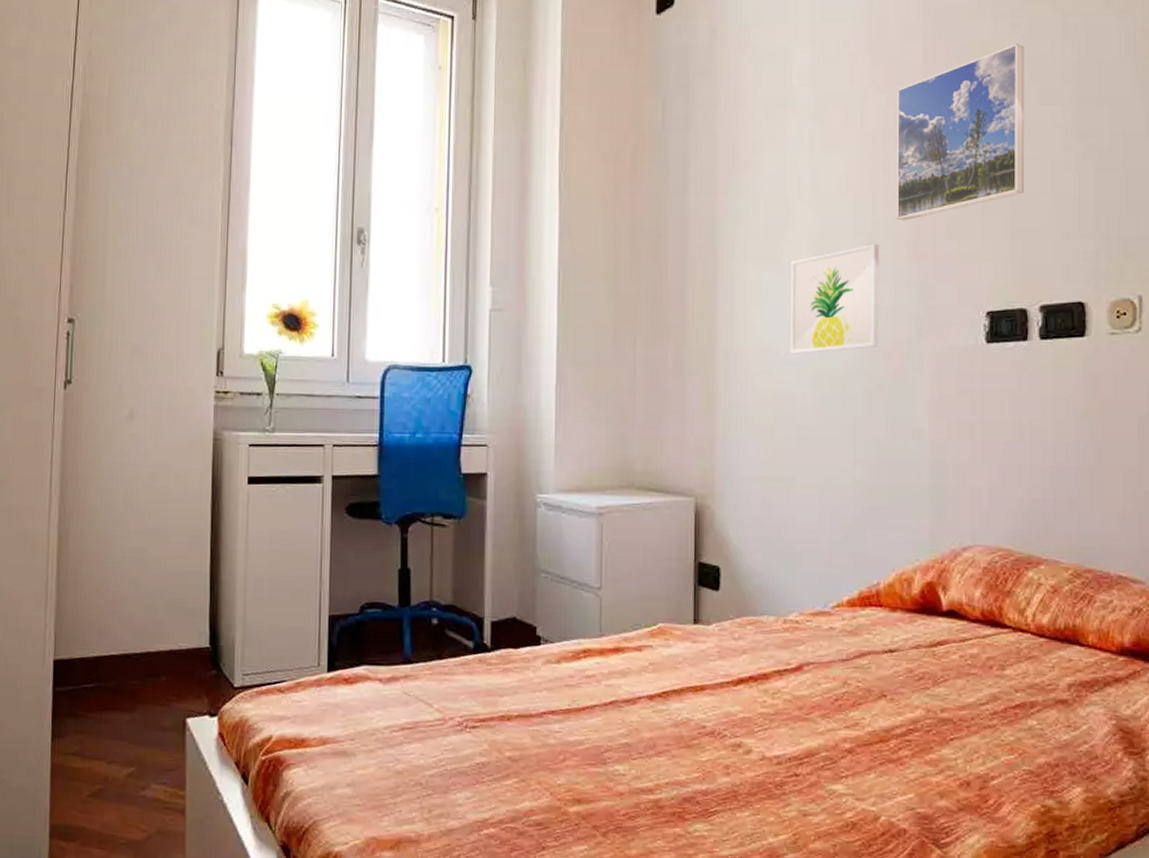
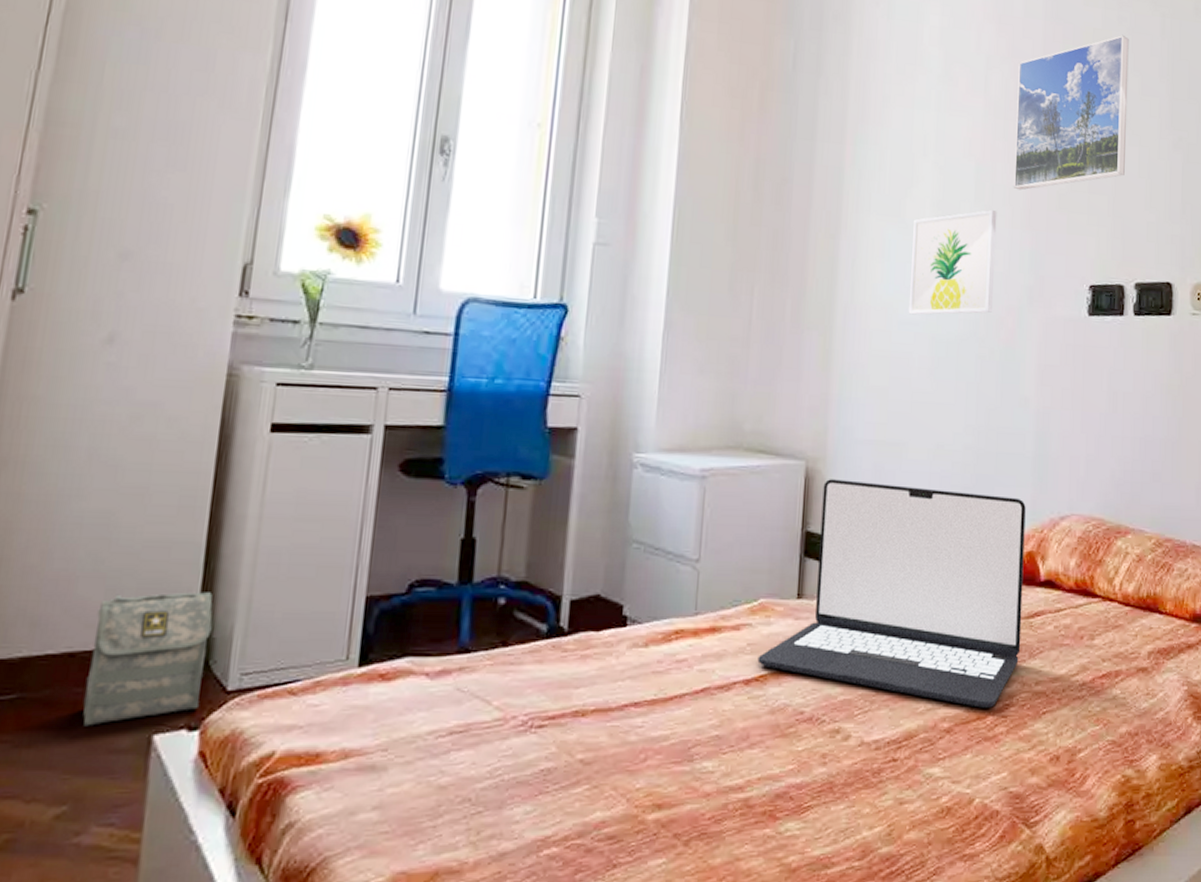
bag: none [138,610,220,710] -> present [83,592,213,726]
laptop: none [659,514,923,732] -> present [757,479,1026,708]

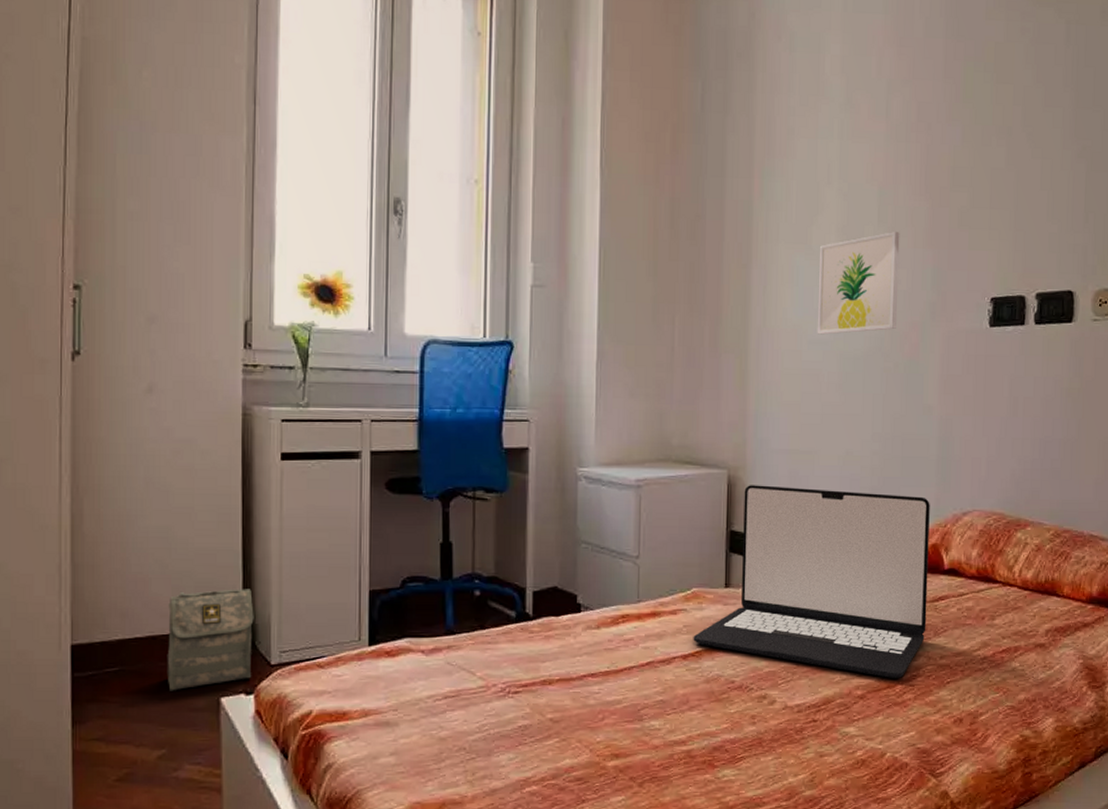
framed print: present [1013,34,1129,190] -> none [915,46,1032,211]

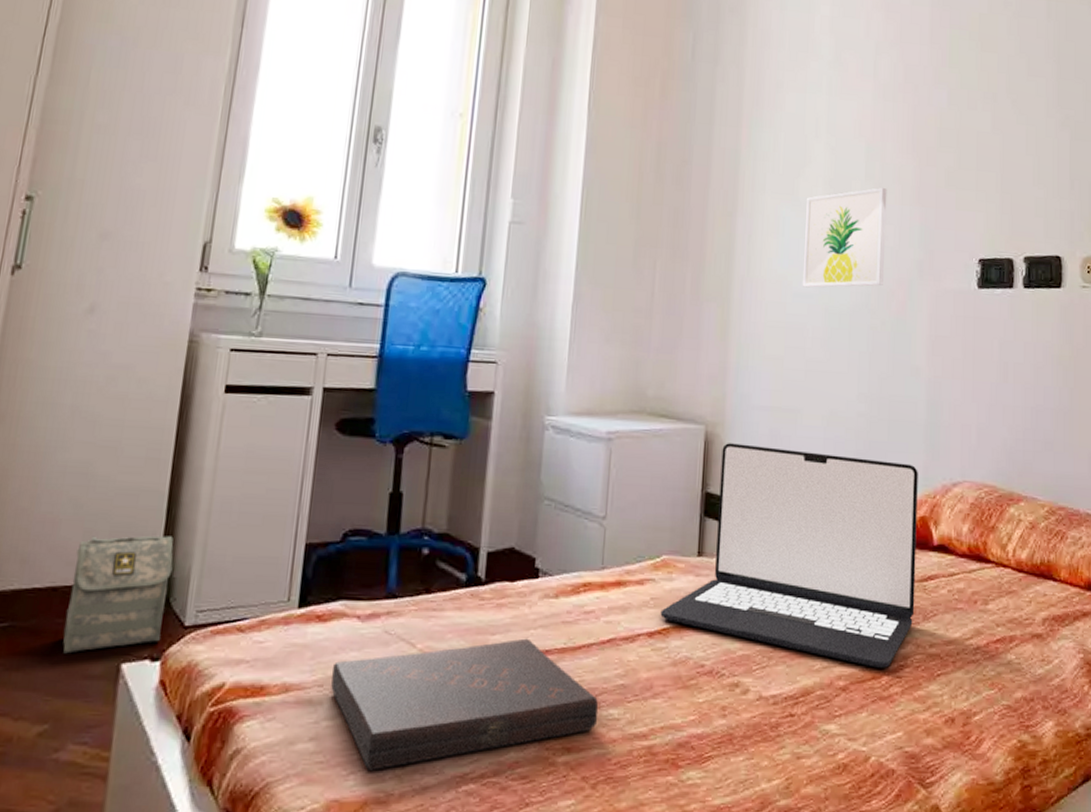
book: none [403,664,642,777] -> present [331,638,599,770]

